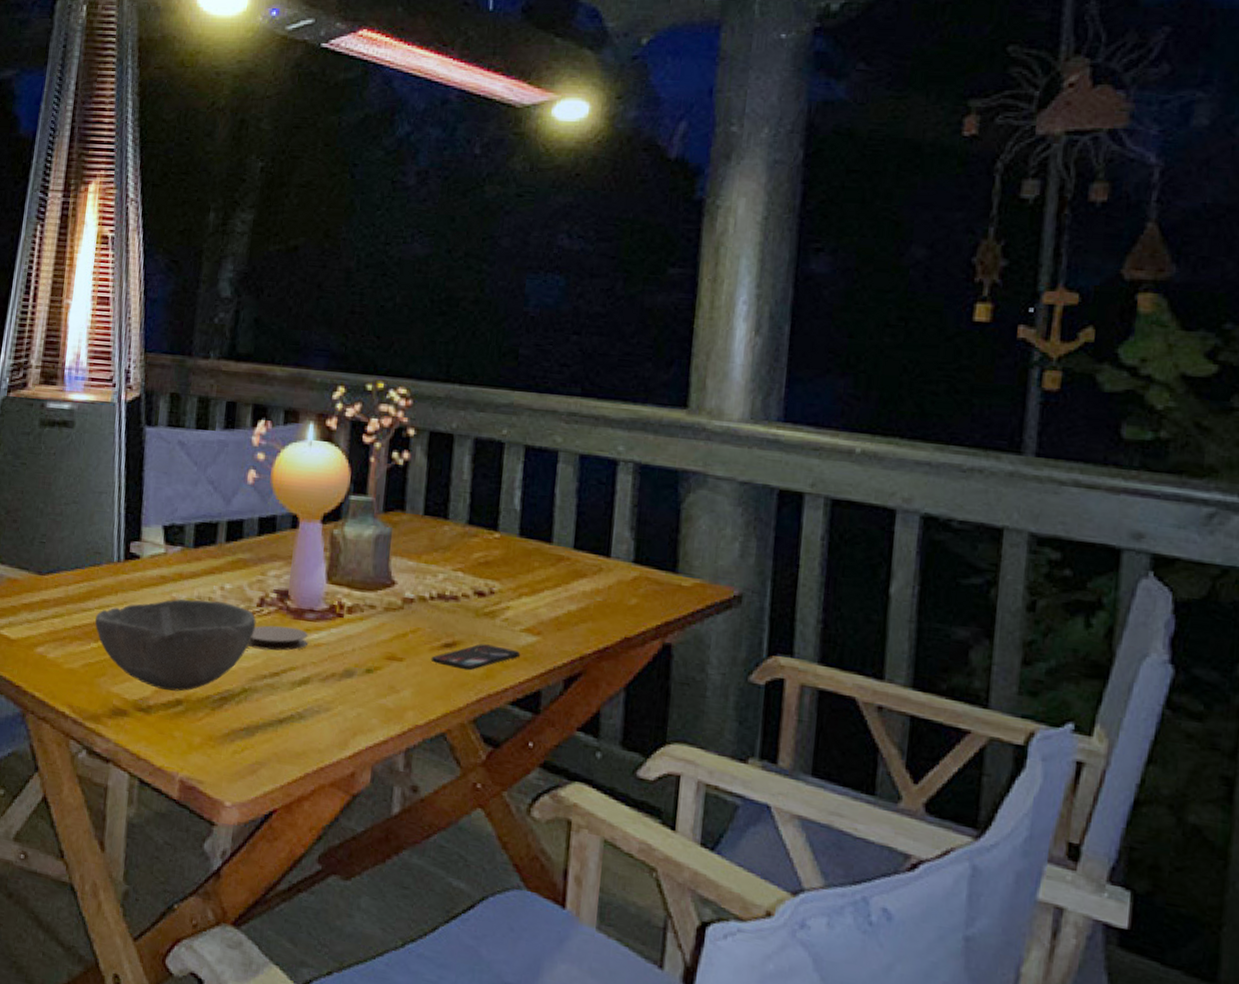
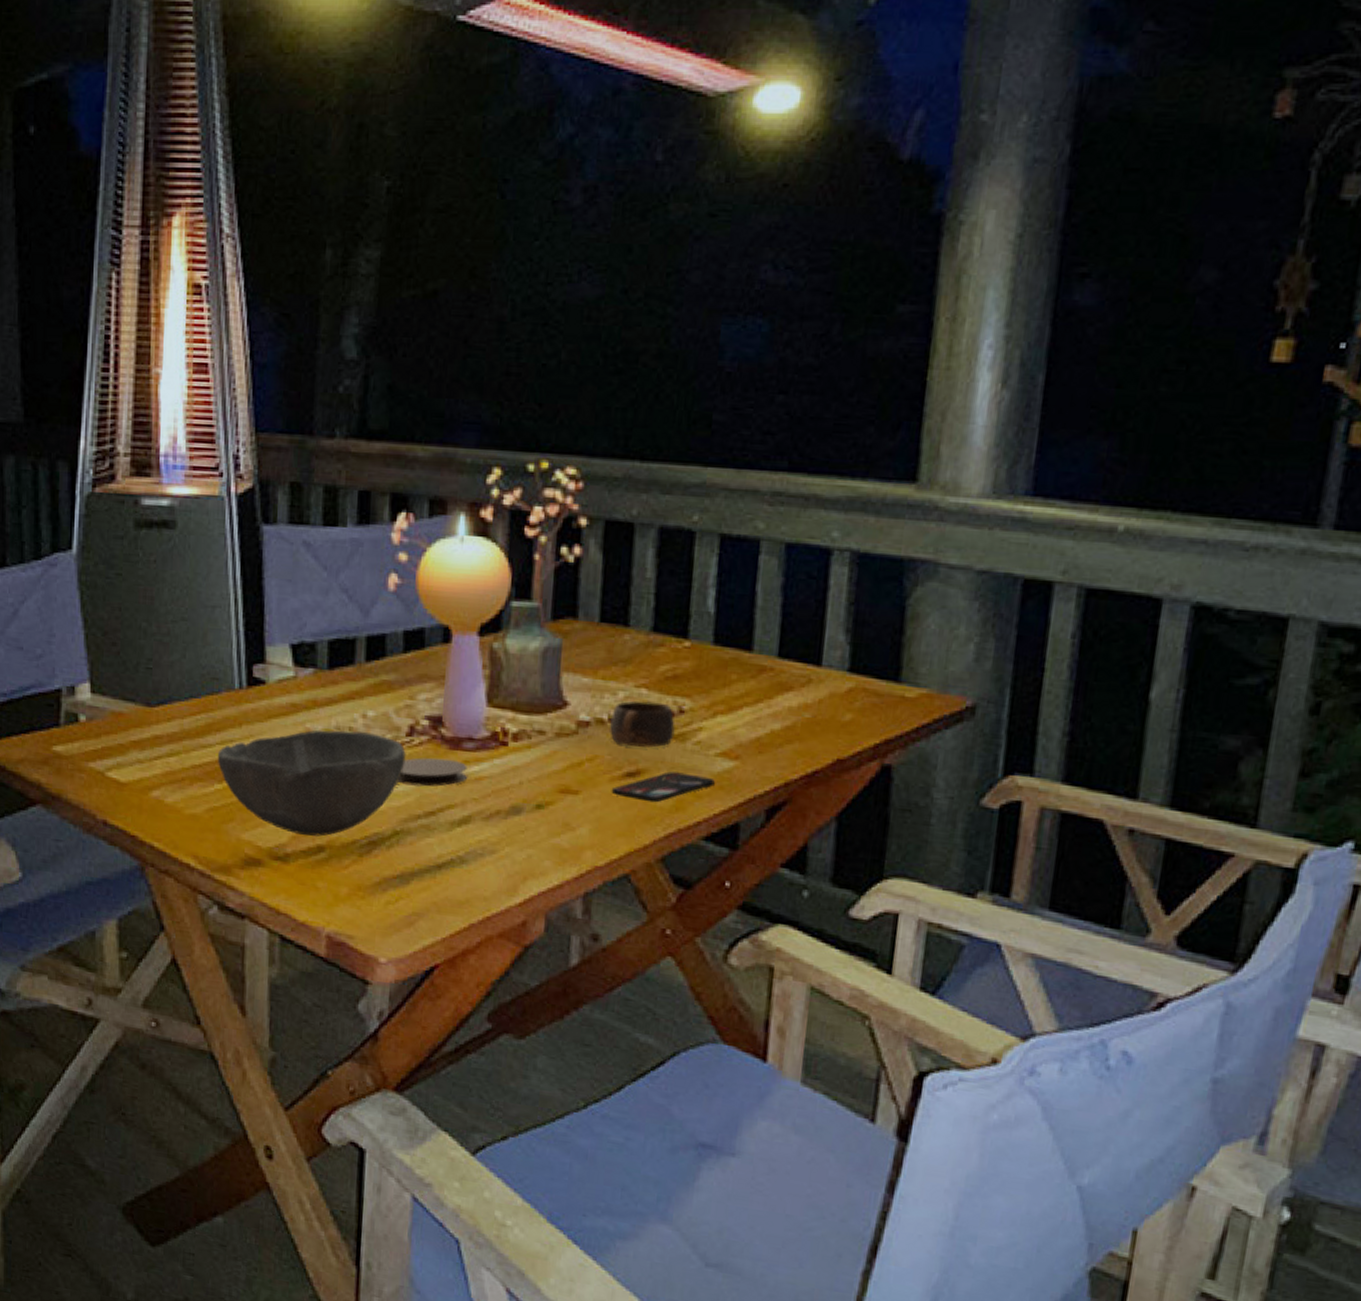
cup: none [430,582,486,623] -> present [610,700,675,748]

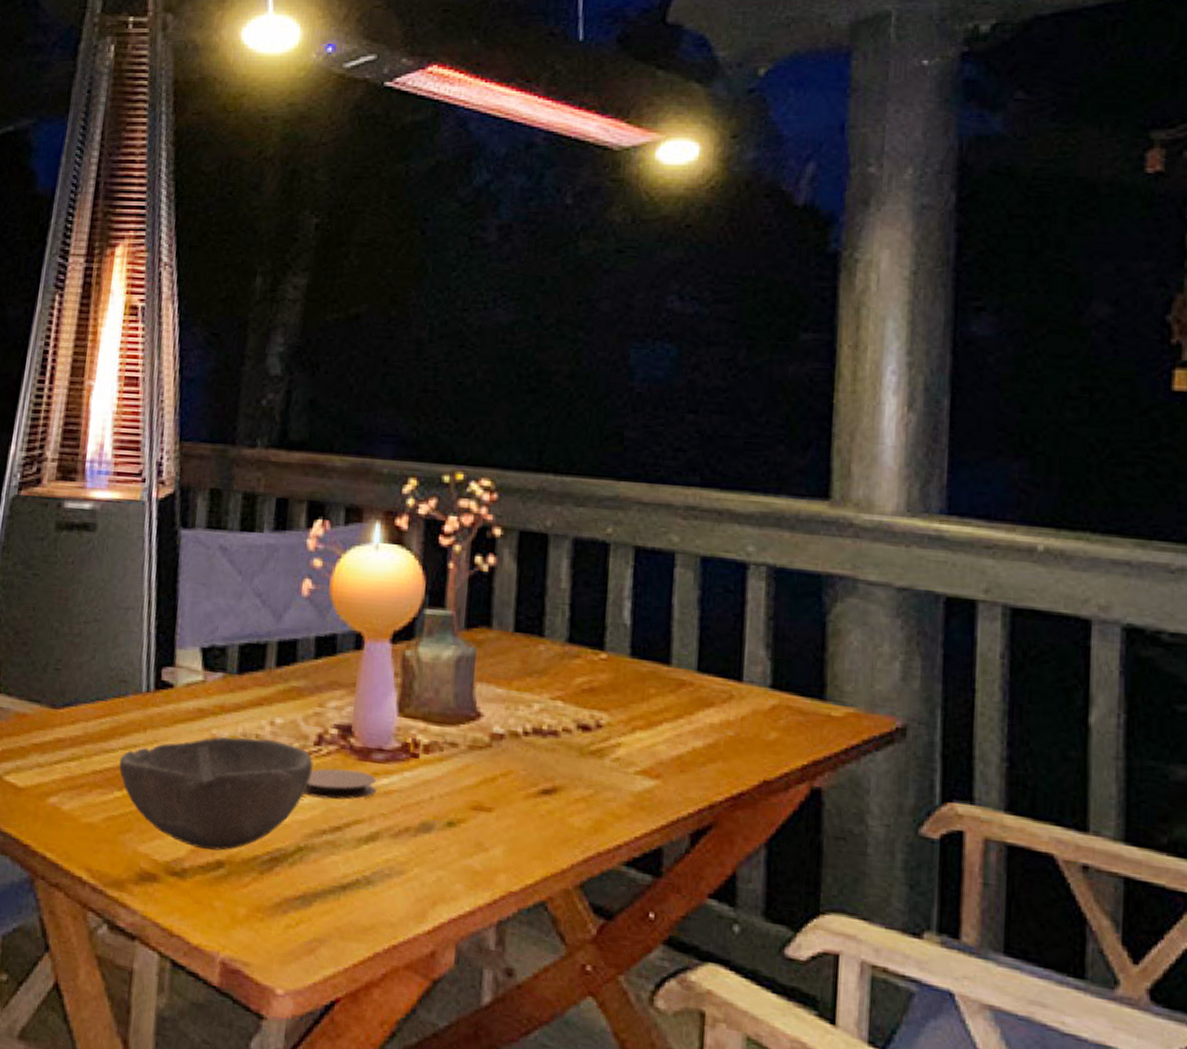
cup: present [610,700,675,748] -> none [524,713,593,764]
smartphone: present [611,771,715,803] -> none [526,789,635,823]

